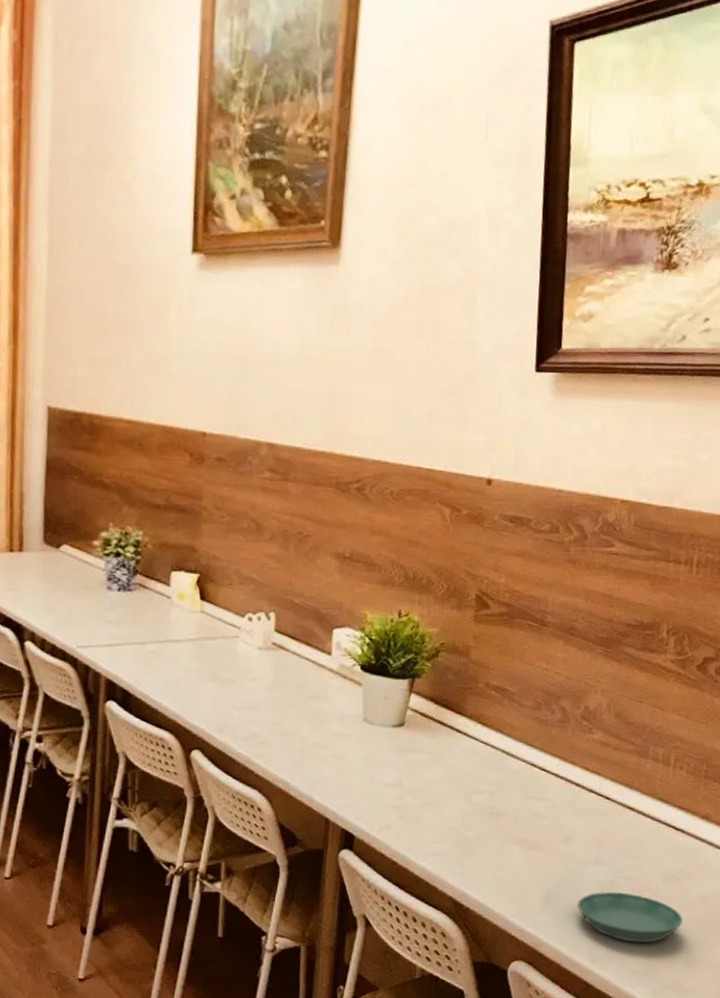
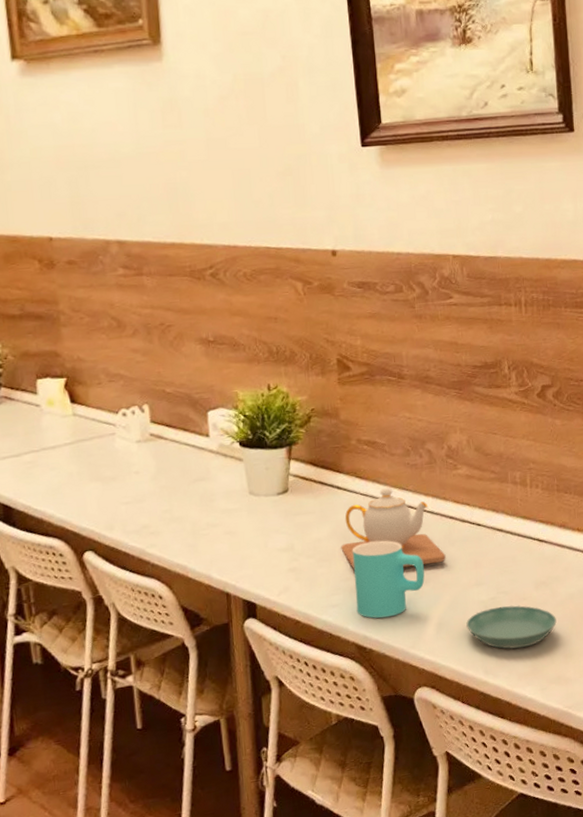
teapot: none [451,739,565,832] -> present [341,487,446,571]
cup: none [460,794,539,879] -> present [352,540,425,618]

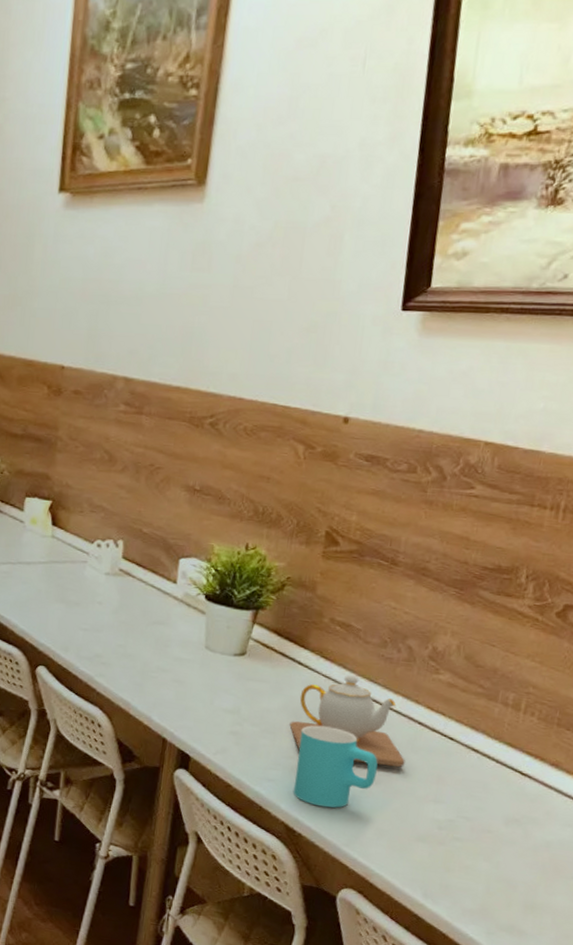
saucer: present [466,605,557,650] -> none [413,829,524,884]

